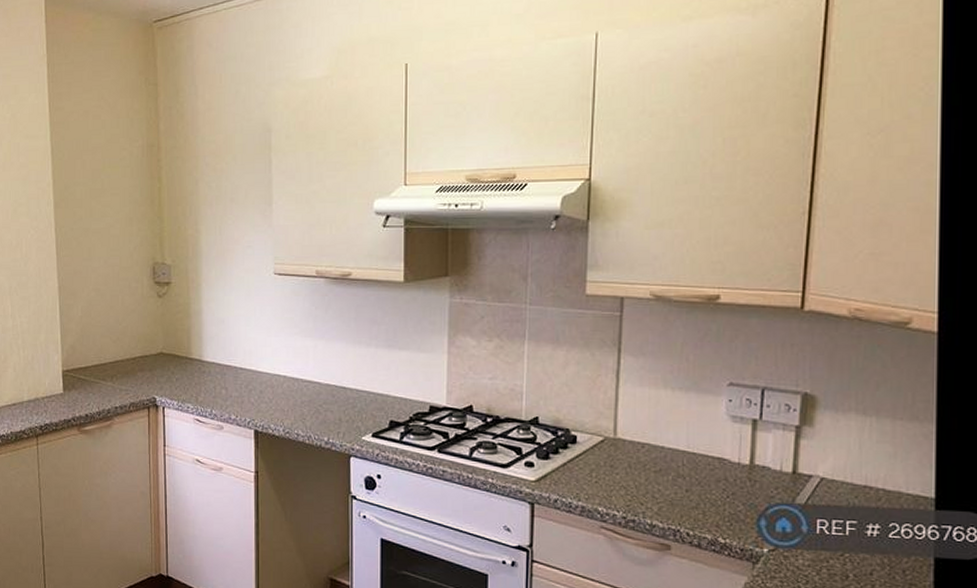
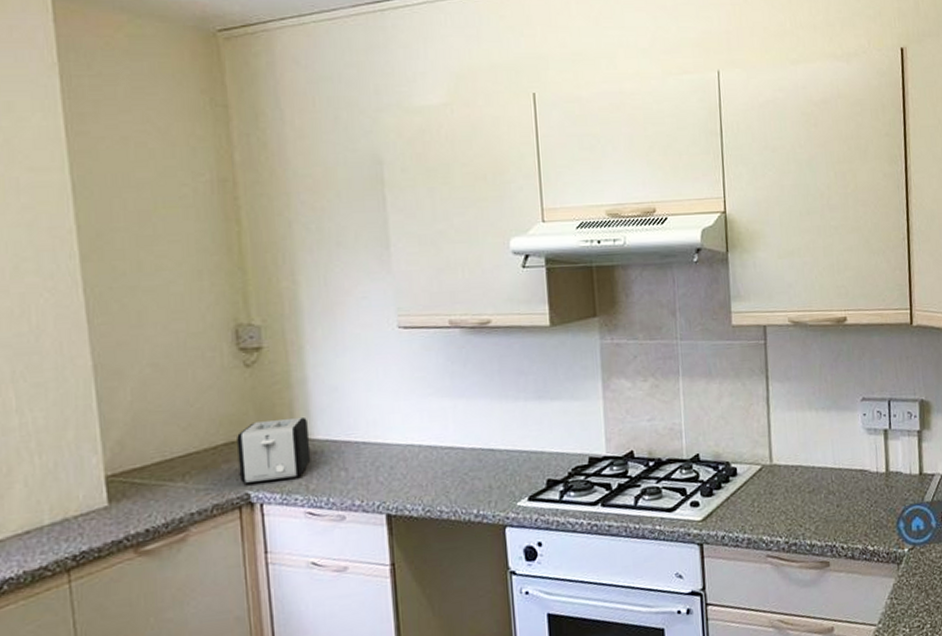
toaster: none [149,341,201,390] -> present [237,416,311,483]

